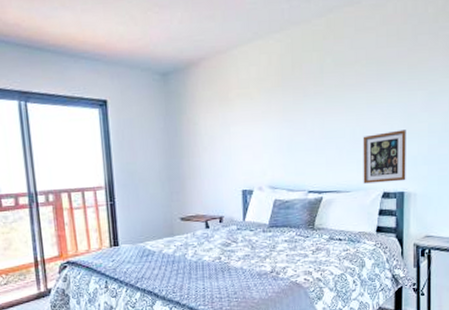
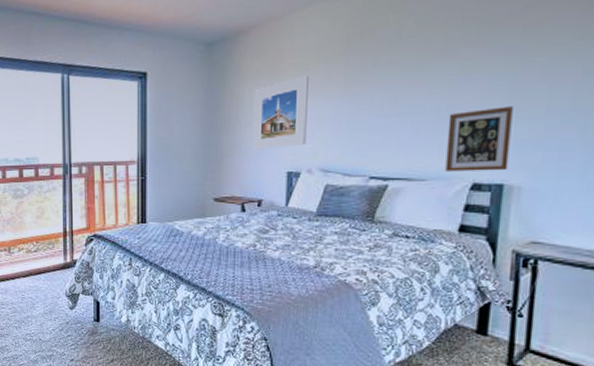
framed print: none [208,104,256,172] -> present [253,76,309,150]

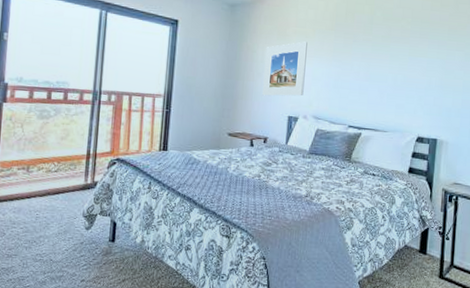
picture frame: present [445,106,513,171] -> none [400,82,443,129]

